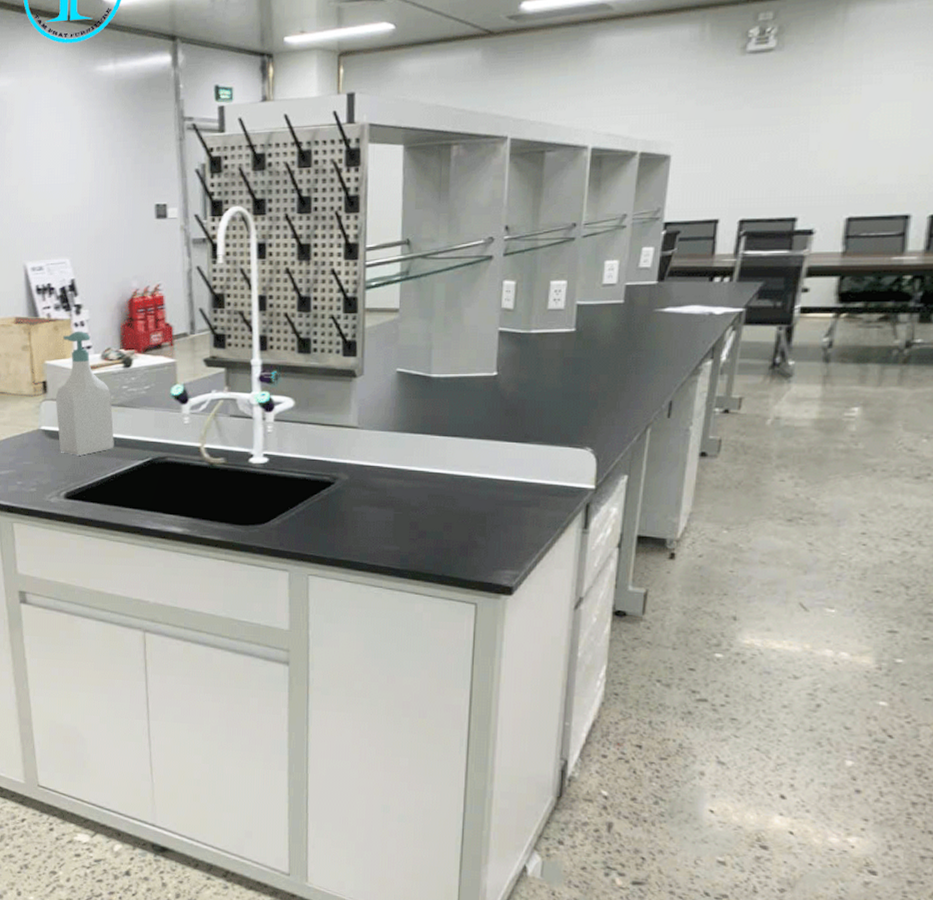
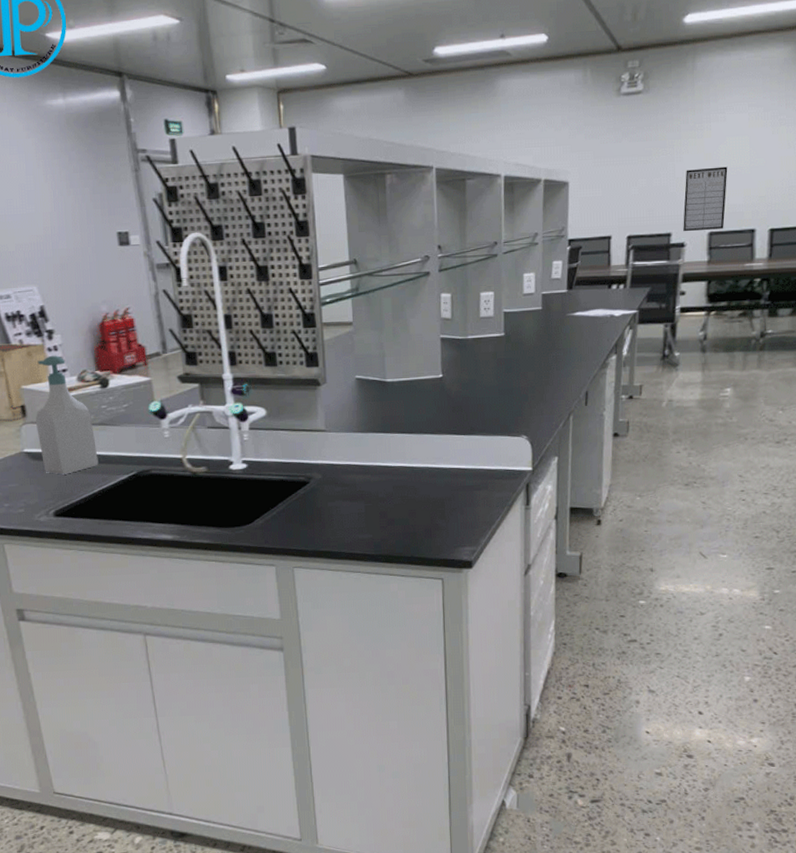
writing board: none [813,138,880,217] -> present [683,166,728,232]

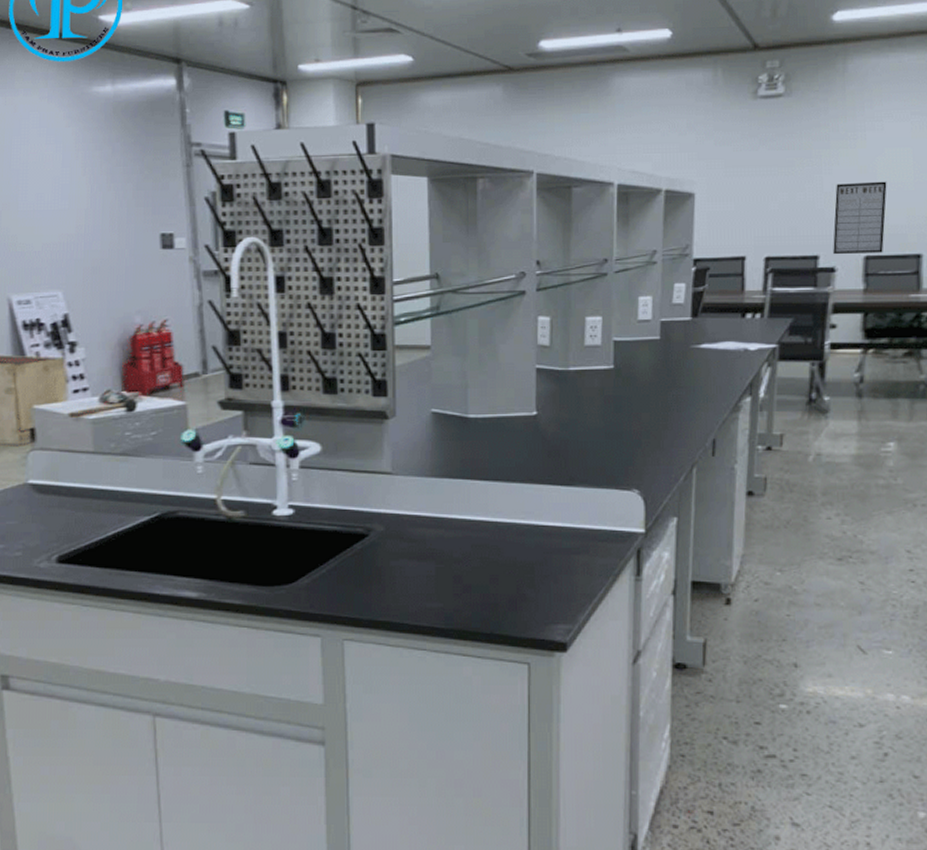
soap bottle: present [35,355,99,475] -> none [45,371,116,513]

